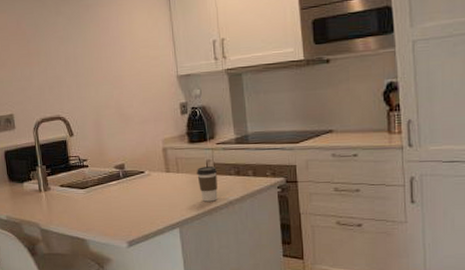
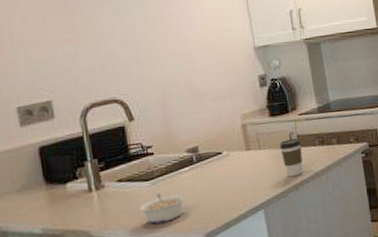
legume: none [76,201,113,226] -> present [139,193,186,224]

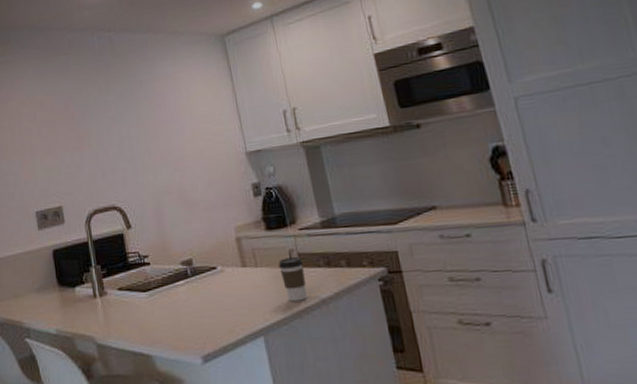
legume: present [139,193,186,224] -> none [138,306,182,338]

